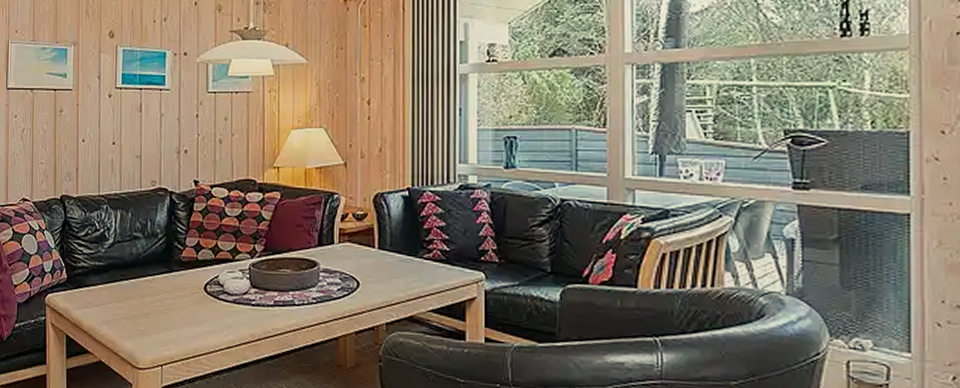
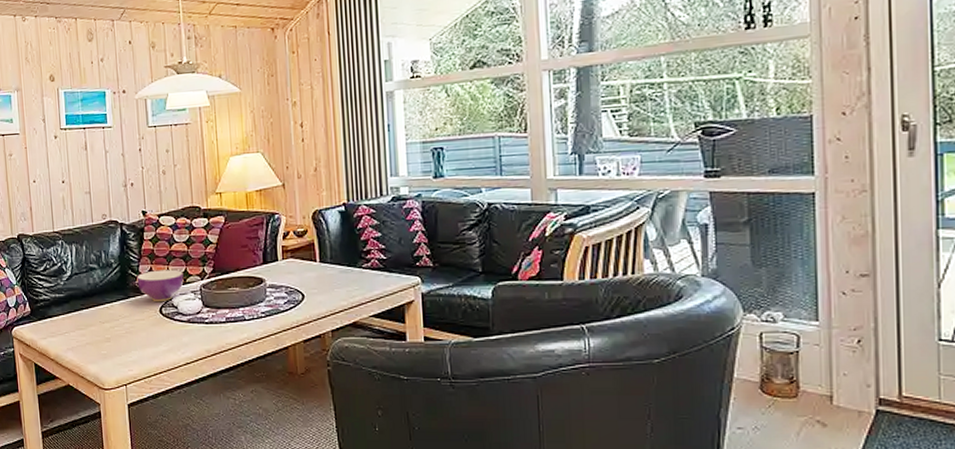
bowl: none [182,244,232,279] -> present [136,269,184,303]

